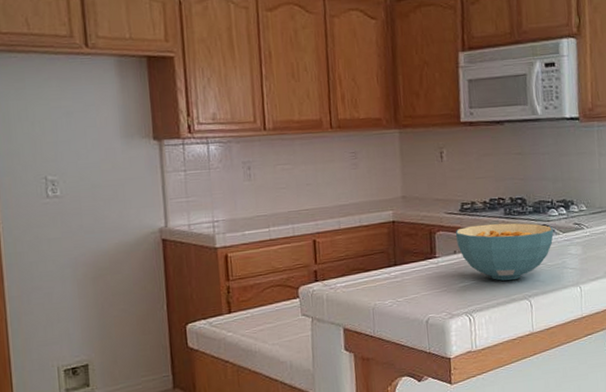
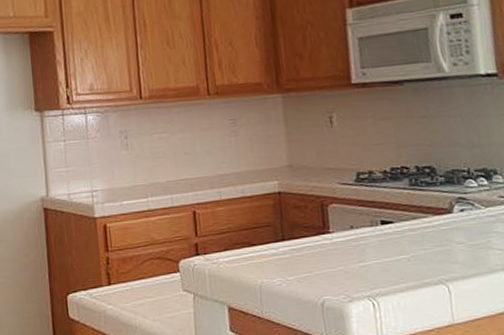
cereal bowl: present [455,223,554,281] -> none [351,195,473,261]

